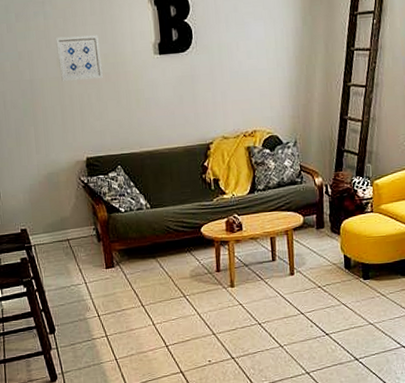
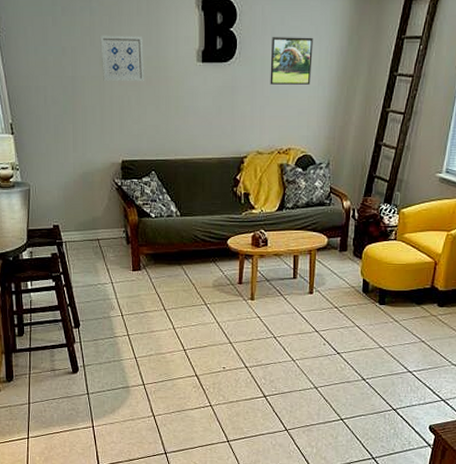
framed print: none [226,21,269,70] -> present [270,37,313,85]

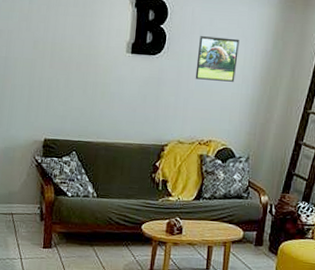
wall art: present [100,35,145,82] -> none [34,22,77,67]

